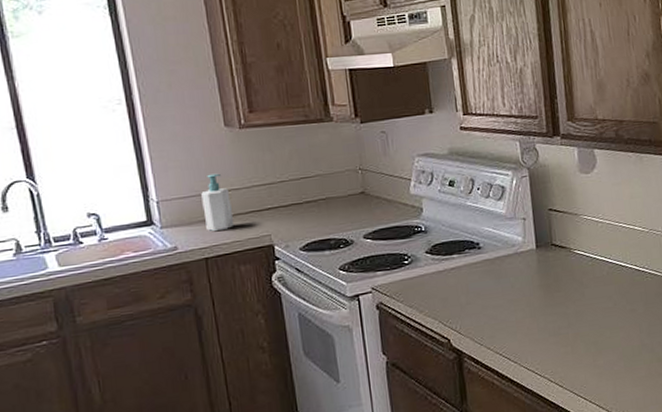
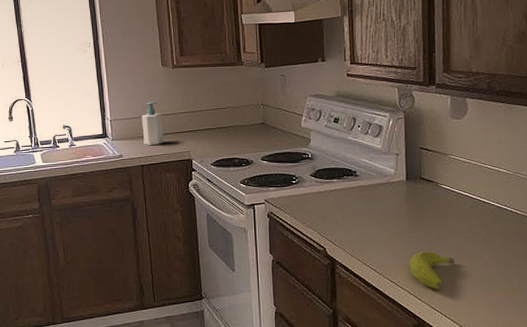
fruit: none [547,329,595,372] -> present [410,251,454,289]

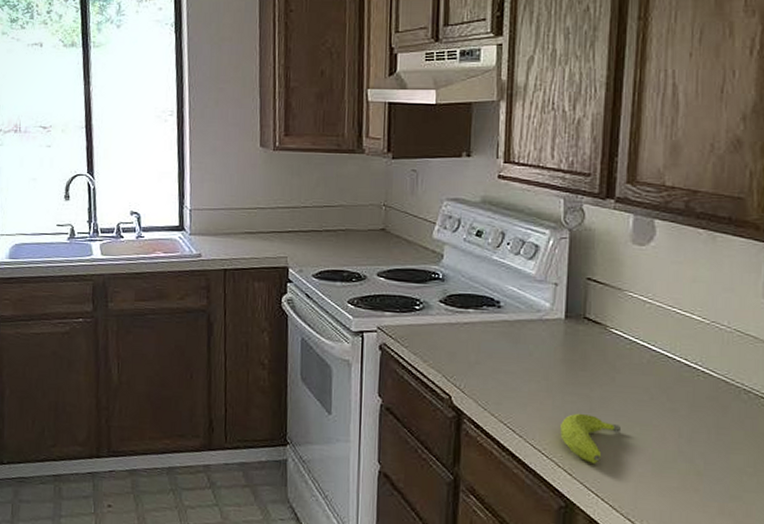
soap bottle: present [142,101,164,145] -> none [229,190,256,245]

